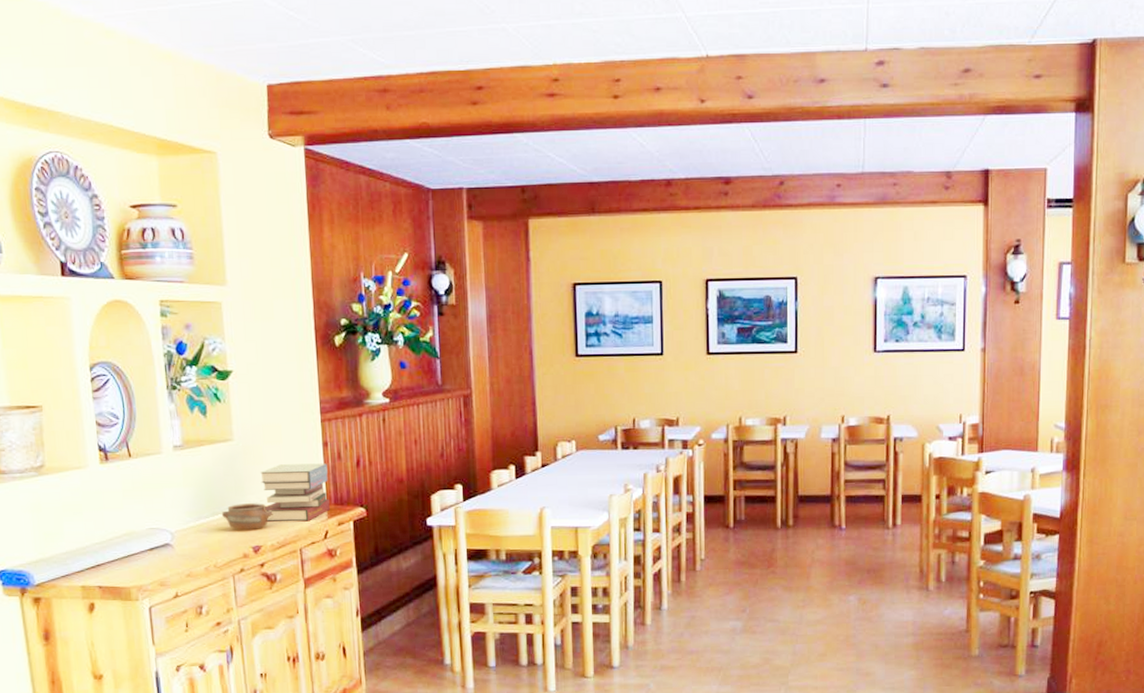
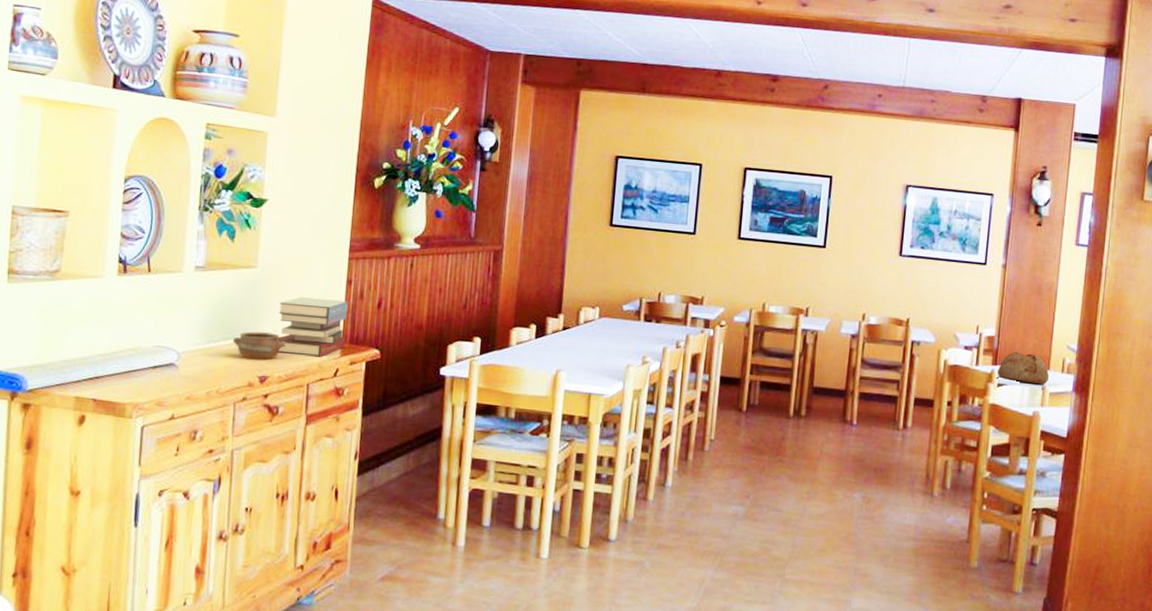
bread: none [984,436,1038,468] -> present [997,351,1050,385]

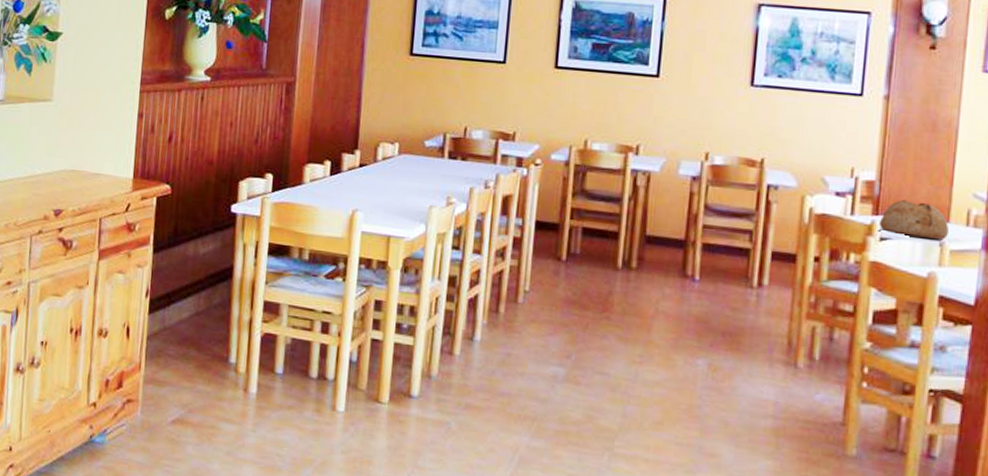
pottery: present [232,331,286,360] -> none [29,164,79,193]
books: present [278,297,348,357] -> none [72,130,140,192]

